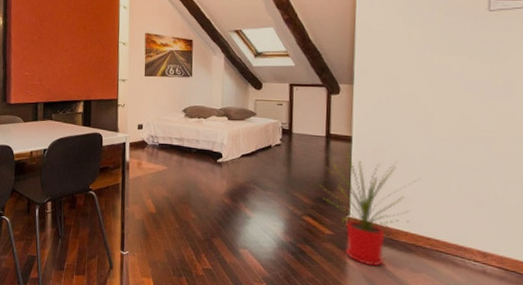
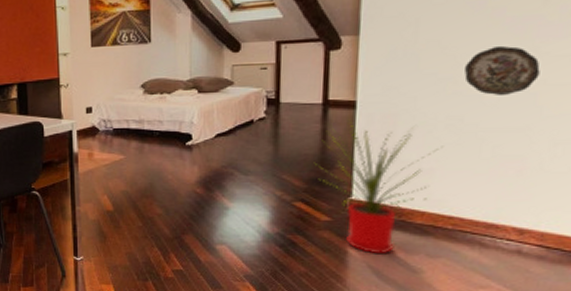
decorative plate: none [433,101,492,142] -> present [463,45,540,97]

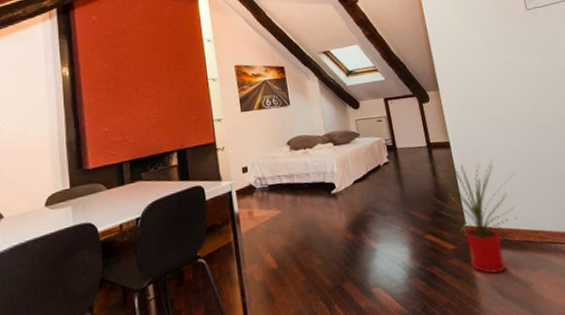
decorative plate: present [463,45,540,97] -> none [510,93,556,130]

